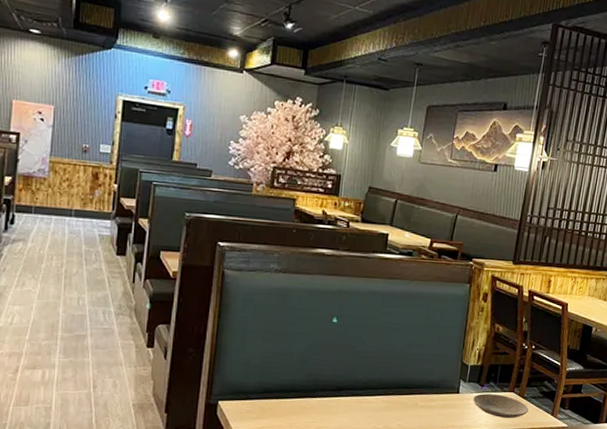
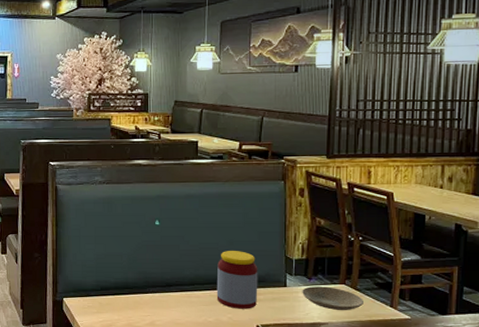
jar: none [388,354,434,416] -> present [216,251,258,309]

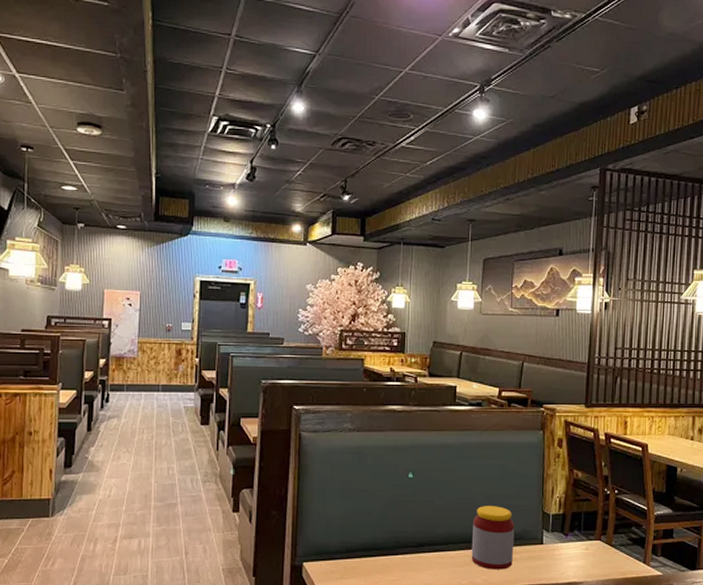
plate: present [302,286,363,311] -> none [558,543,618,569]

